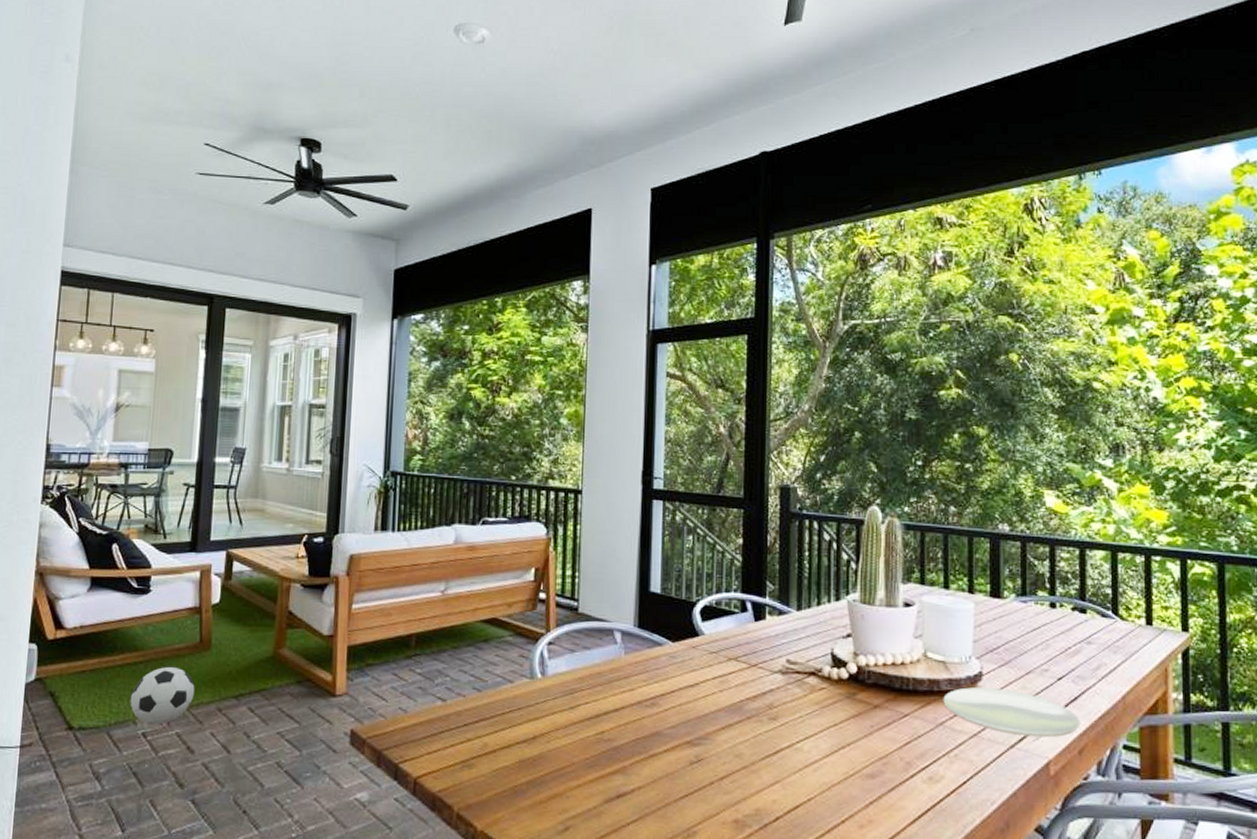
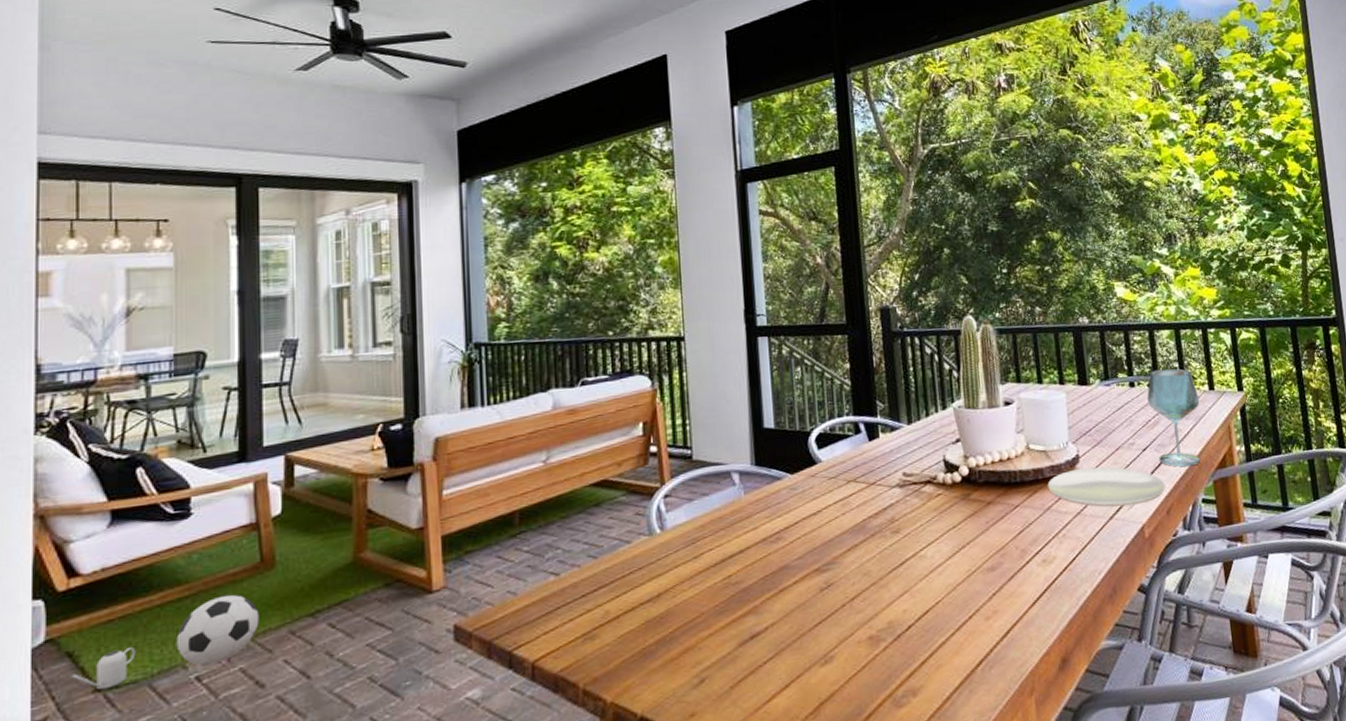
watering can: none [51,697,100,729] -> present [71,647,136,690]
wine glass: none [1070,593,1133,706] -> present [1147,368,1201,467]

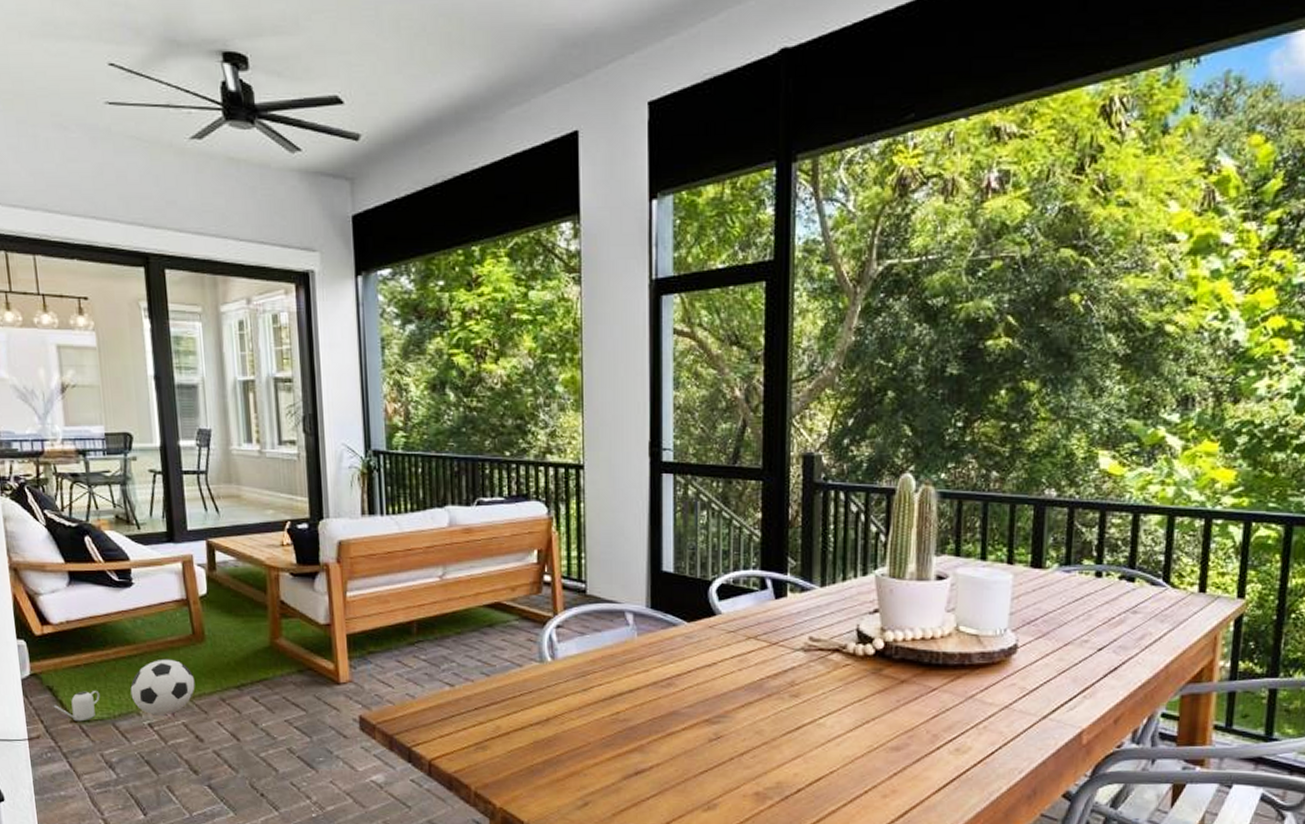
plate: present [1047,466,1166,508] -> none [974,660,1119,708]
wine glass: present [1147,368,1201,467] -> none [1115,560,1184,676]

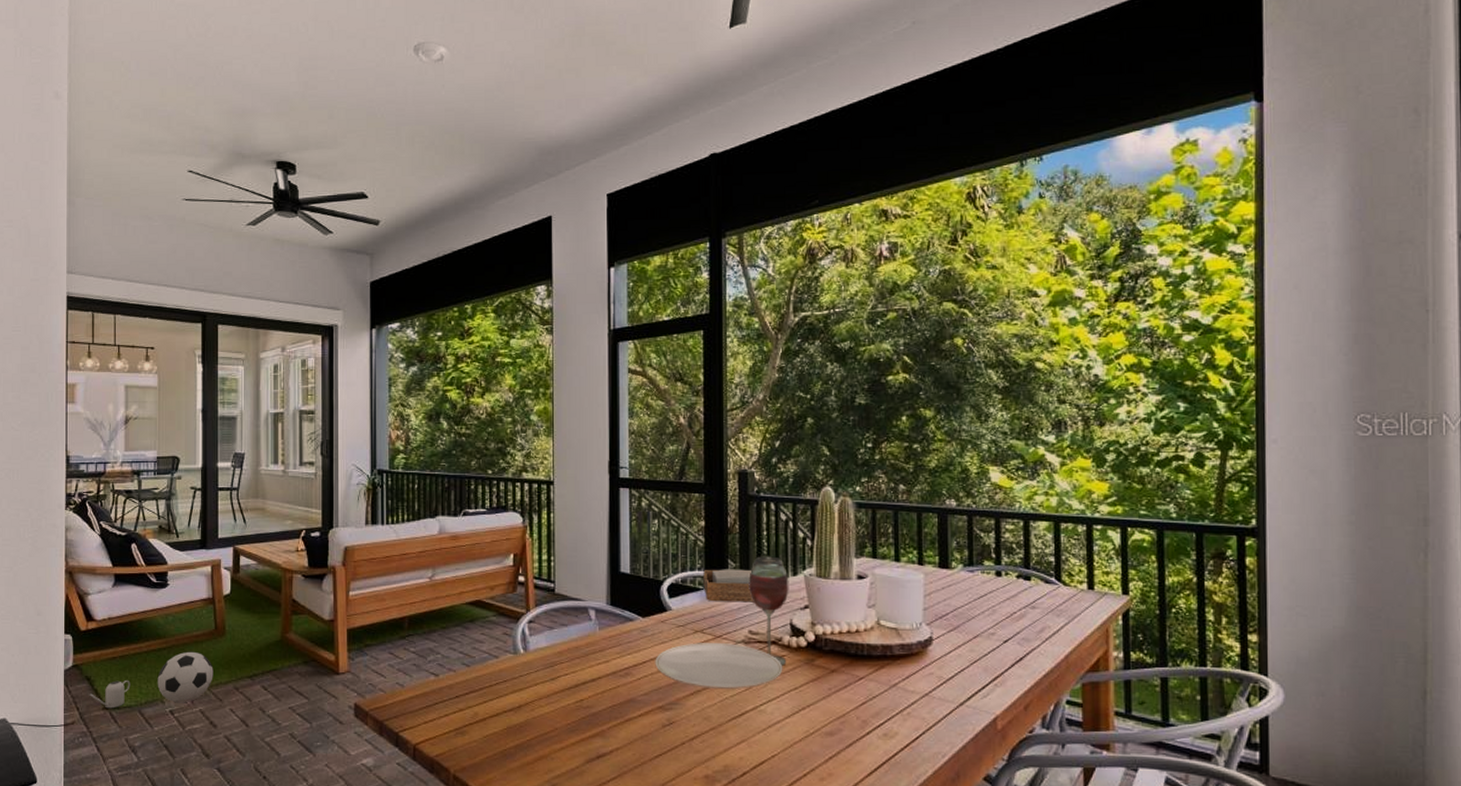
plate: none [701,650,847,702] -> present [655,643,783,690]
napkin holder: none [758,568,817,606] -> present [703,569,754,603]
wineglass: none [811,553,858,676] -> present [749,556,789,666]

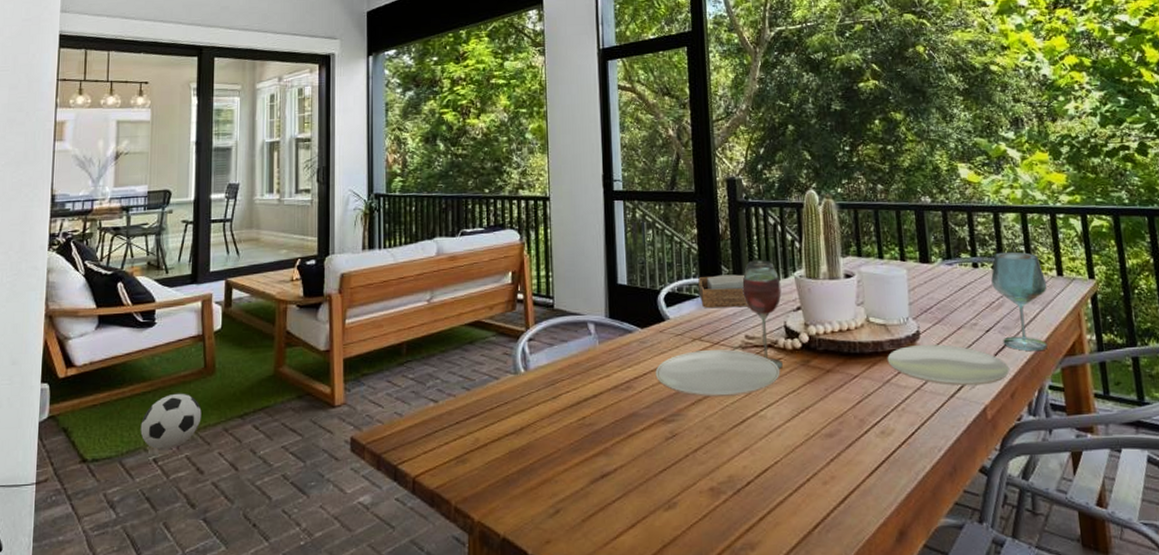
watering can: present [89,680,130,709] -> none [65,429,111,462]
plate: none [896,651,1026,696] -> present [887,344,1010,386]
wine glass: none [1015,561,1075,665] -> present [991,251,1048,352]

